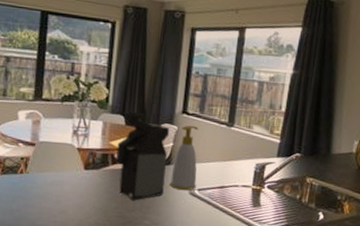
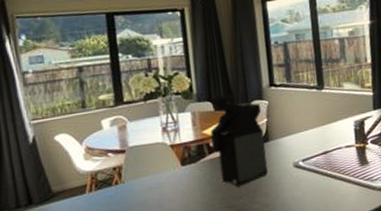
soap bottle: present [169,125,199,191] -> none [271,96,299,165]

